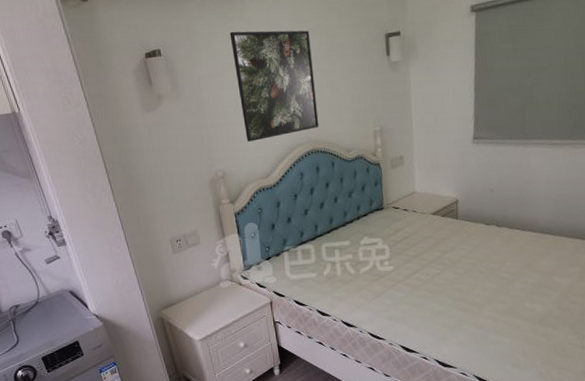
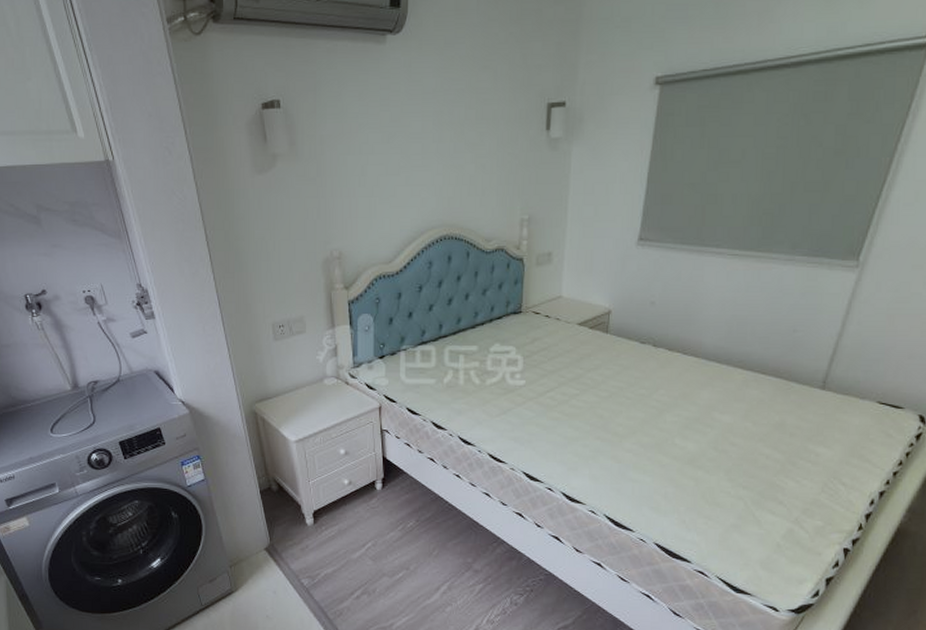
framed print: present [229,30,320,142] -> none [362,85,457,219]

